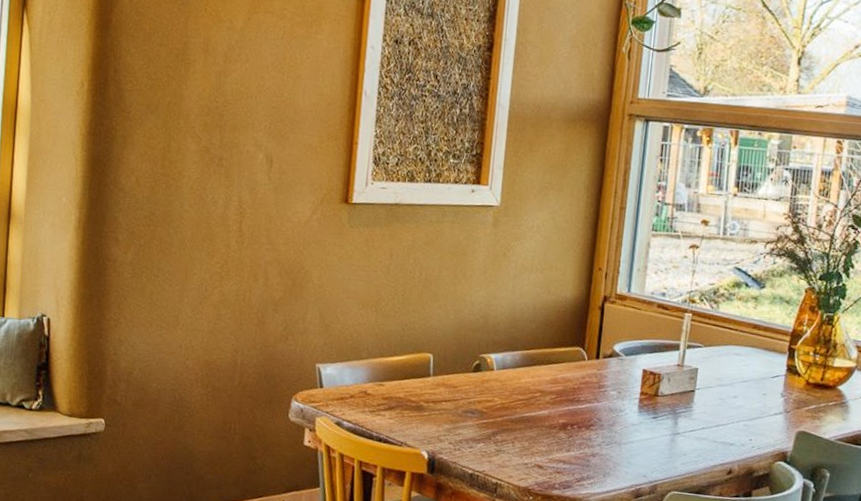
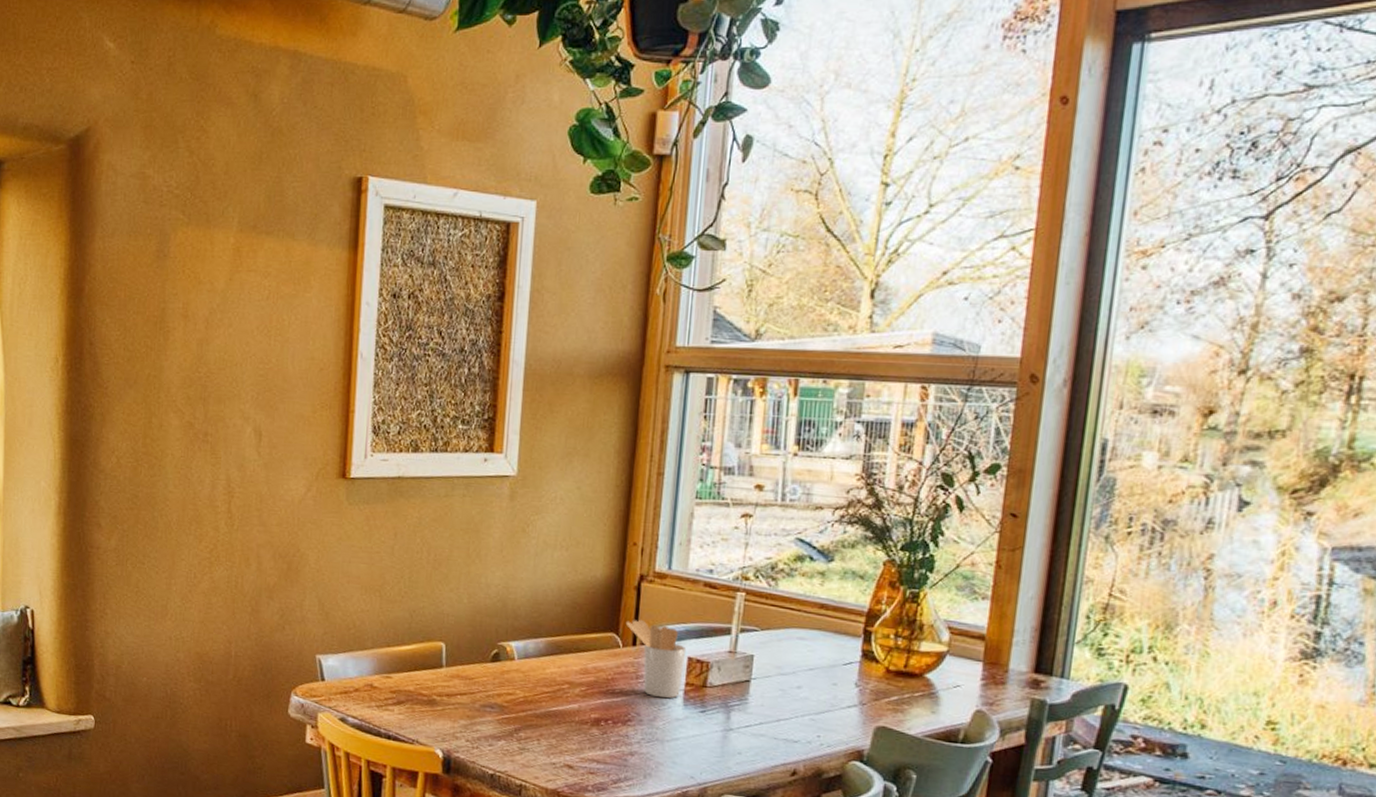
utensil holder: none [590,335,642,406] -> present [625,619,687,699]

